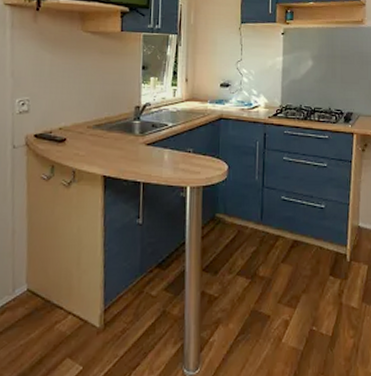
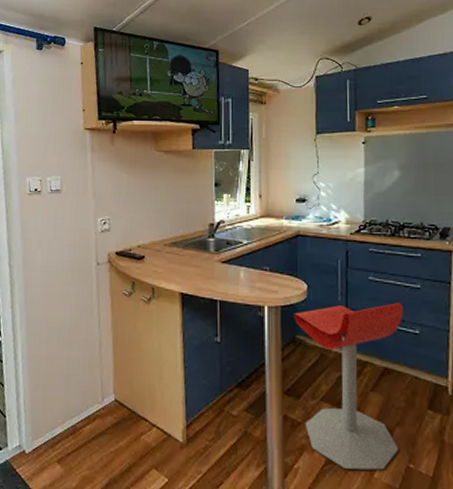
stool: none [214,180,312,337] -> present [294,303,403,470]

